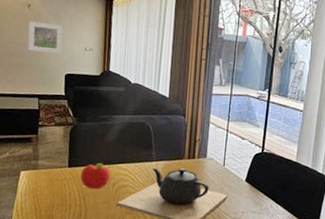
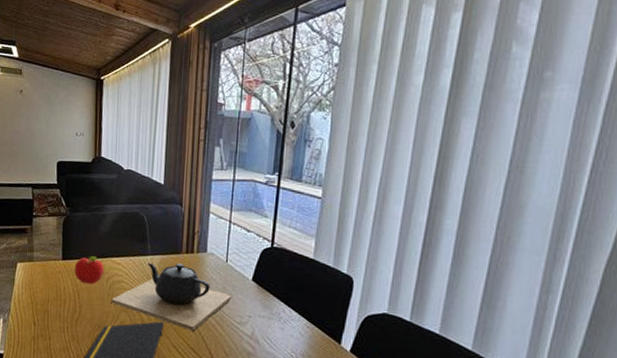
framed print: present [28,21,63,53] -> none [21,107,54,140]

